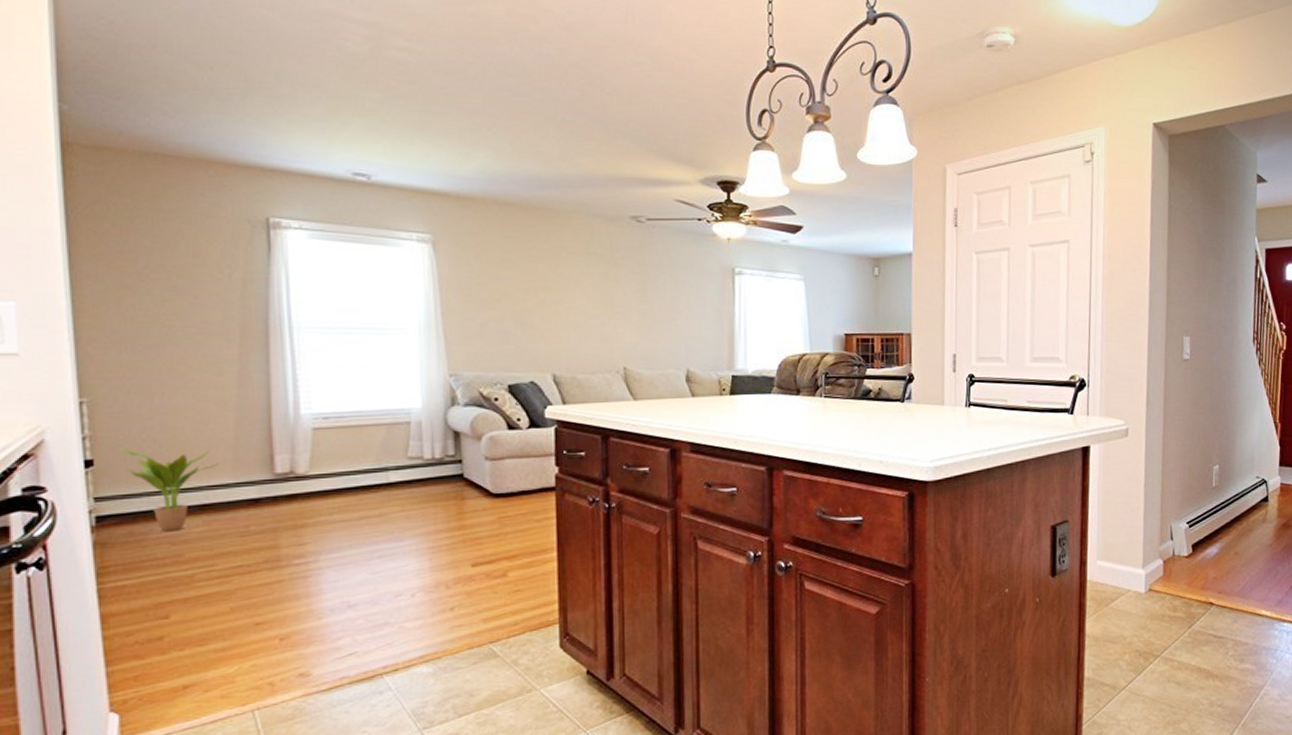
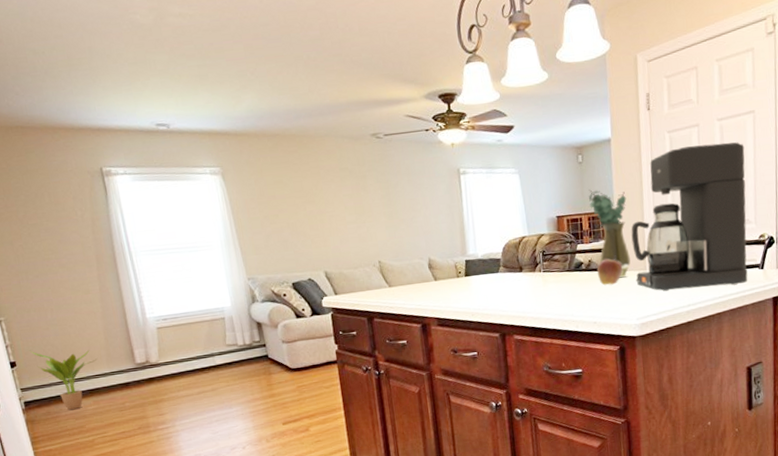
vase: none [883,307,927,412] -> present [588,189,631,278]
fruit: none [887,385,918,419] -> present [596,255,623,286]
coffee maker: none [929,271,1058,431] -> present [631,142,748,292]

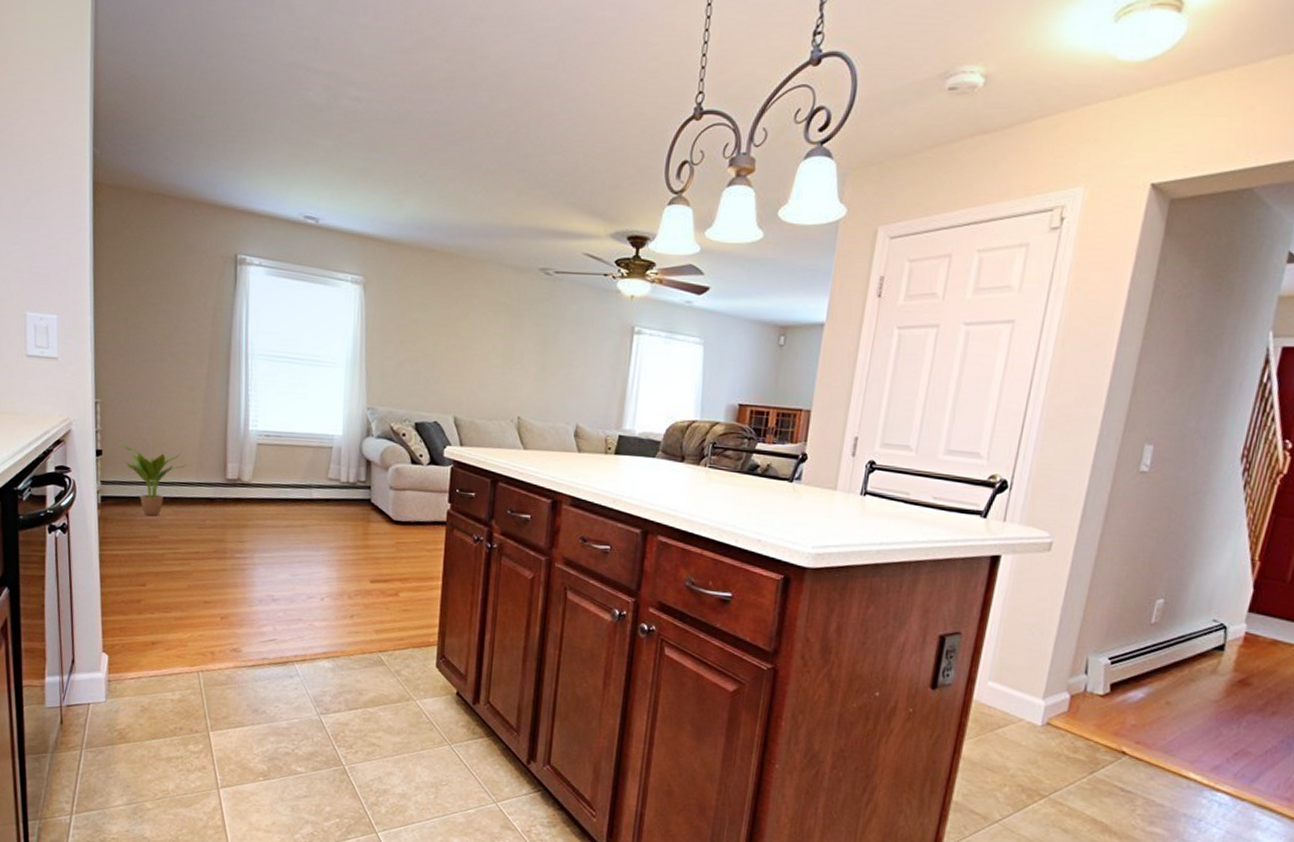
vase: present [588,189,631,278] -> none [781,380,830,494]
fruit: present [596,255,623,286] -> none [774,464,808,500]
coffee maker: present [631,142,748,292] -> none [820,349,993,531]

